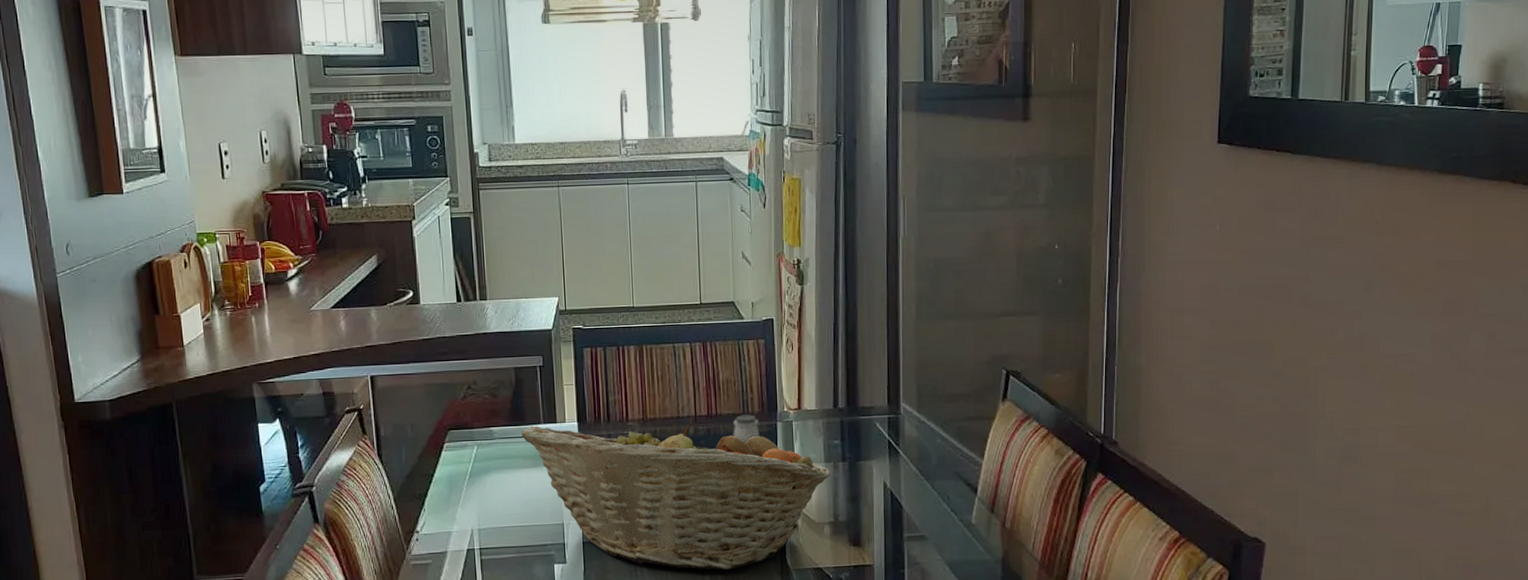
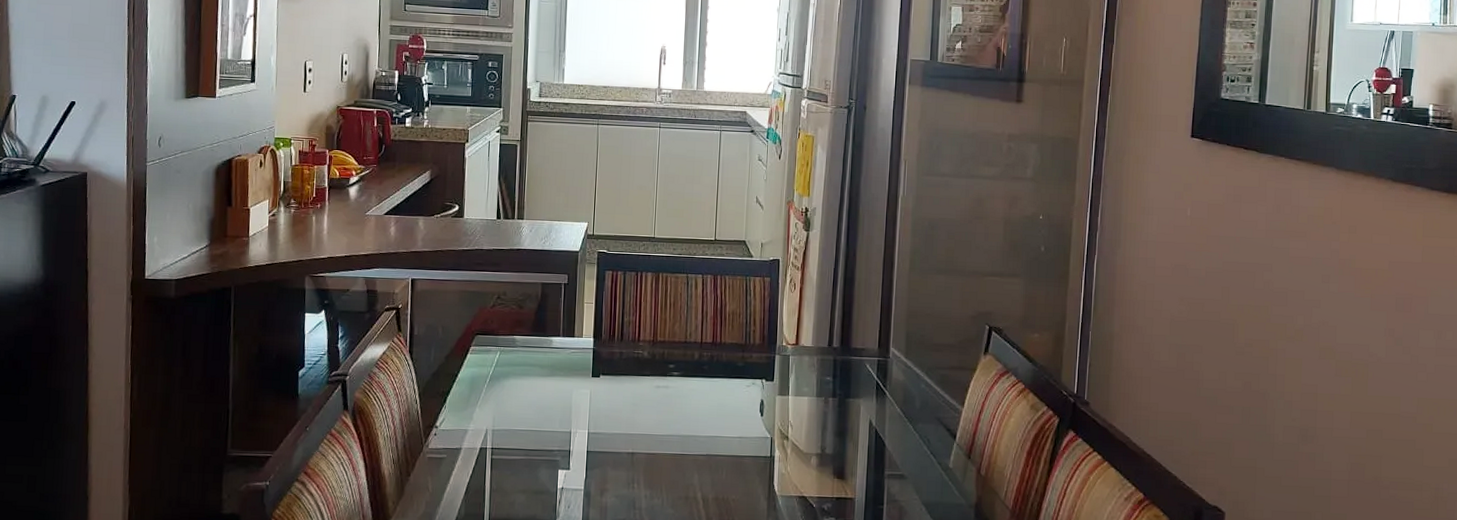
fruit basket: present [521,417,830,570] -> none [541,337,821,490]
saltshaker: present [733,415,760,444] -> none [734,345,759,372]

